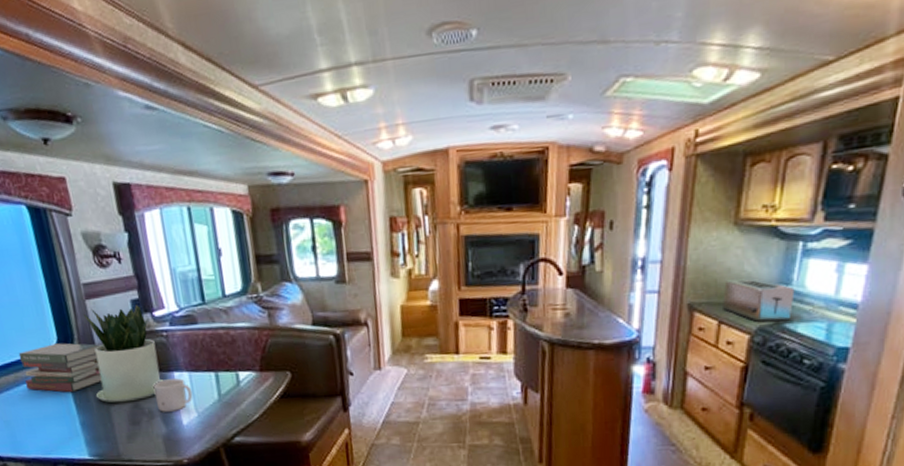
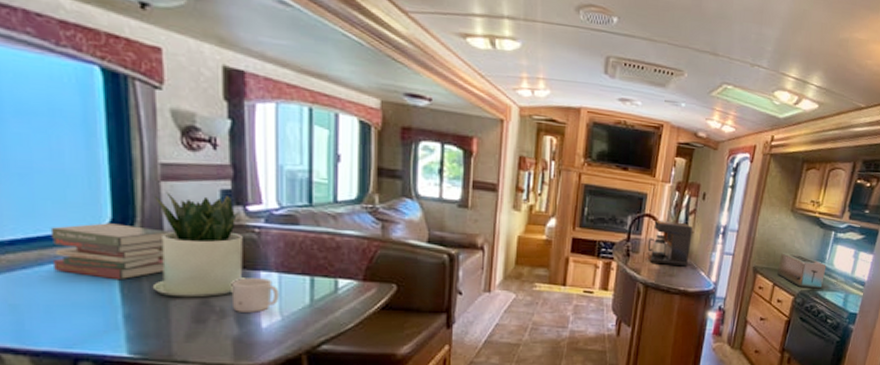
coffee maker: none [547,261,603,317] -> present [647,219,694,267]

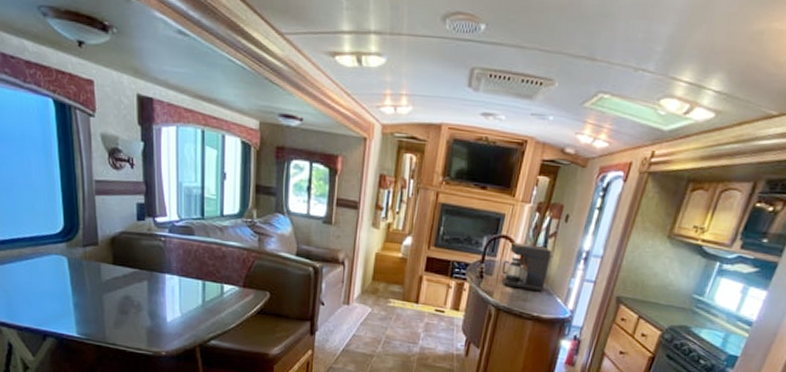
books: present [50,223,169,281] -> none [25,228,102,276]
planter: present [152,191,247,298] -> none [91,203,156,293]
mug: present [231,278,279,312] -> none [145,279,180,309]
toaster: present [777,253,827,290] -> none [644,283,705,327]

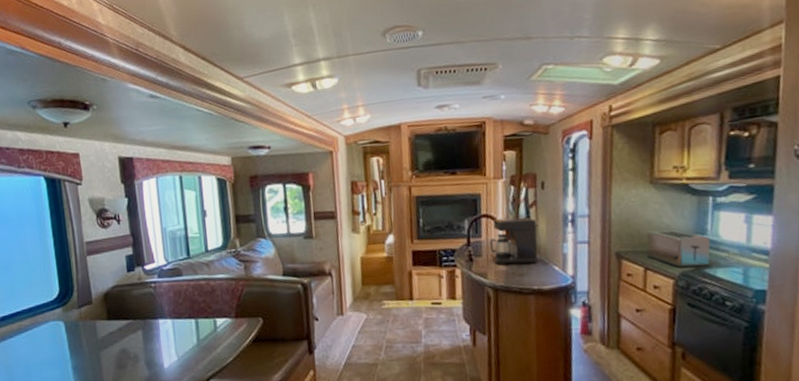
toaster: none [644,283,705,327] -> present [646,229,711,269]

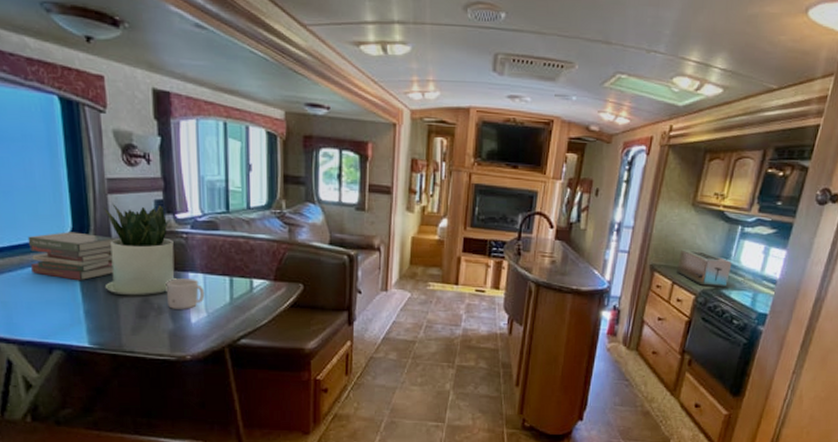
books: none [24,294,95,339] -> present [27,232,116,281]
planter: none [84,260,150,349] -> present [104,202,178,296]
mug: none [139,325,175,356] -> present [166,278,205,309]
coffee maker: present [489,217,538,265] -> none [538,217,586,265]

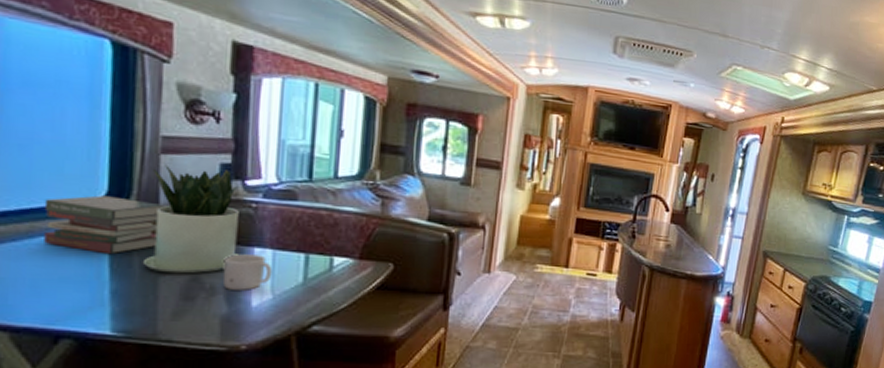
toaster: present [677,250,732,289] -> none [788,237,840,276]

